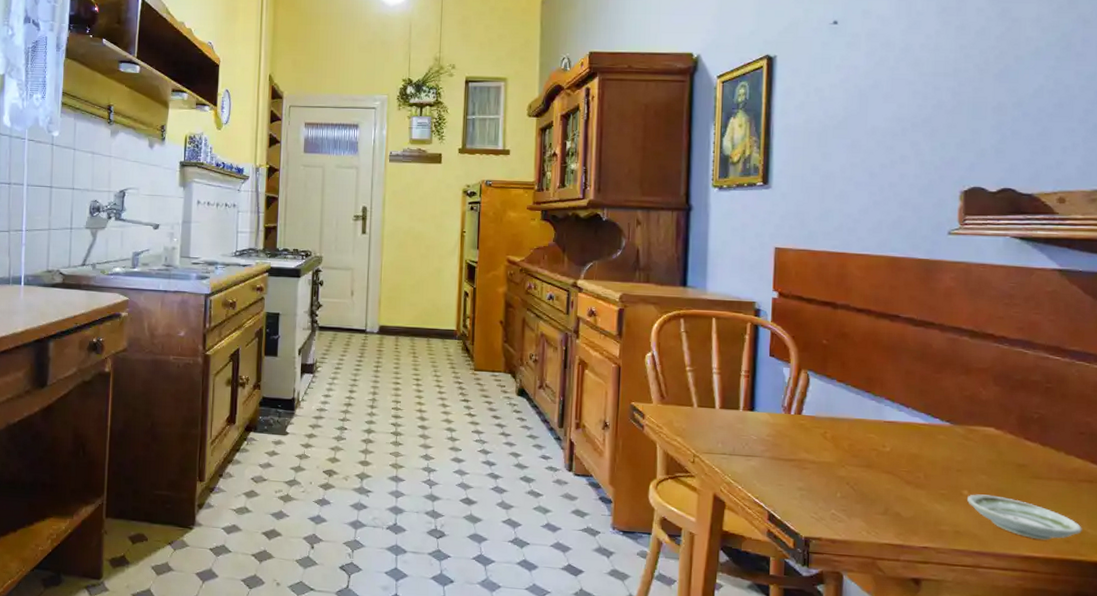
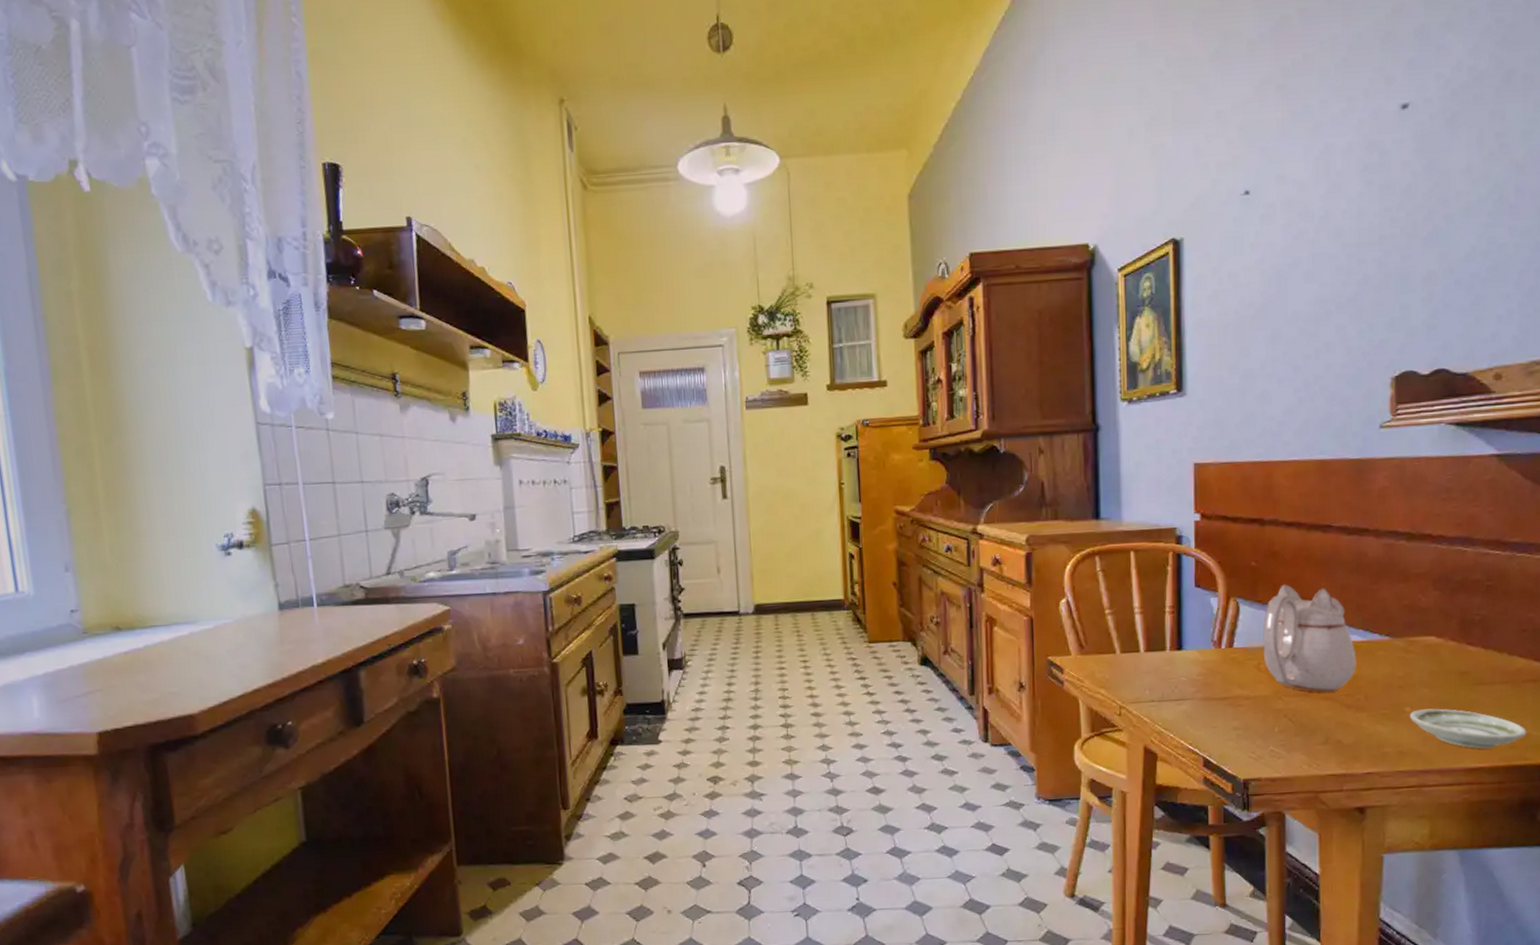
teapot: none [829,363,918,467] -> present [1263,584,1356,693]

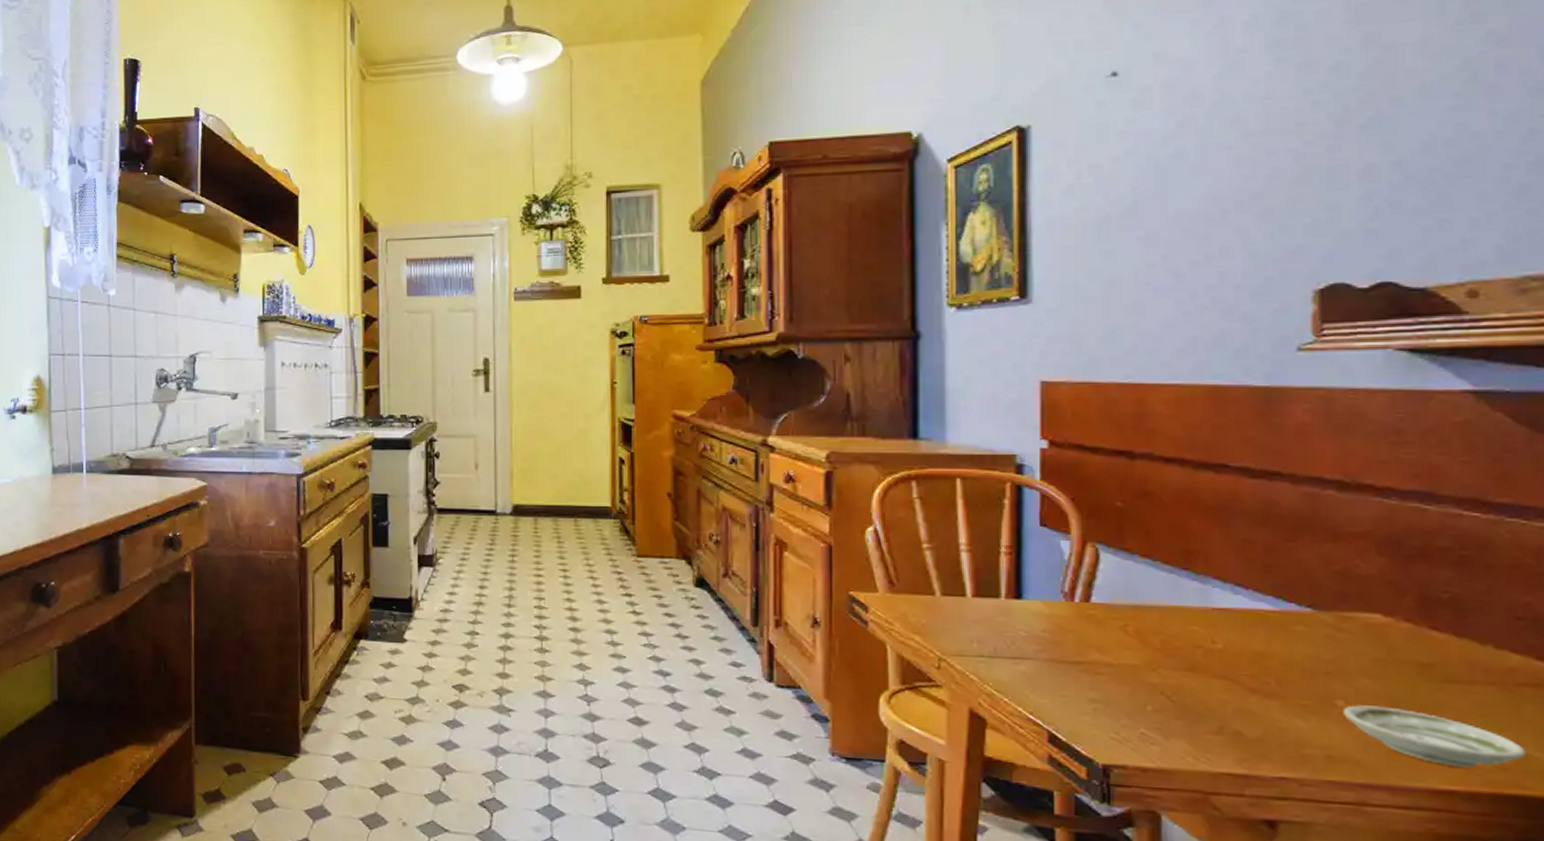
teapot: present [1263,584,1356,693] -> none [1131,532,1264,670]

